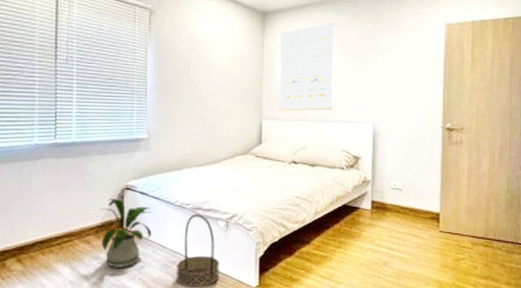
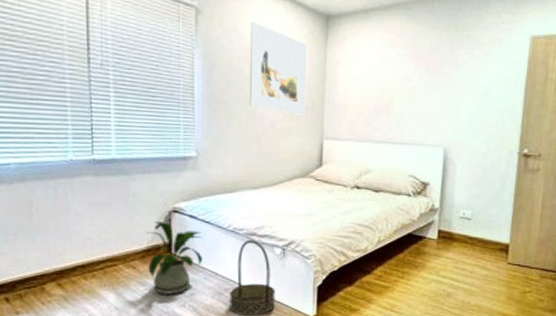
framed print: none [196,19,247,99] -> present [250,21,308,115]
wall art: present [279,22,335,111] -> none [342,30,407,131]

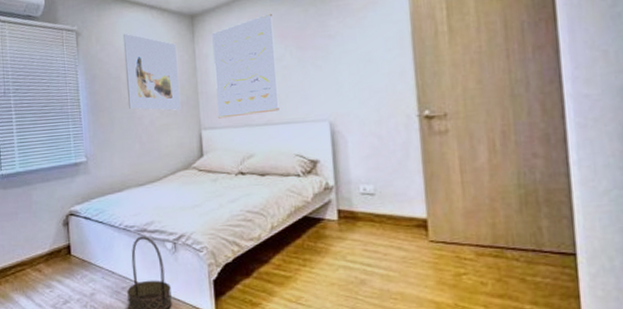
house plant: present [142,221,202,295] -> none [46,225,99,296]
wall art: none [342,30,407,131] -> present [212,13,279,119]

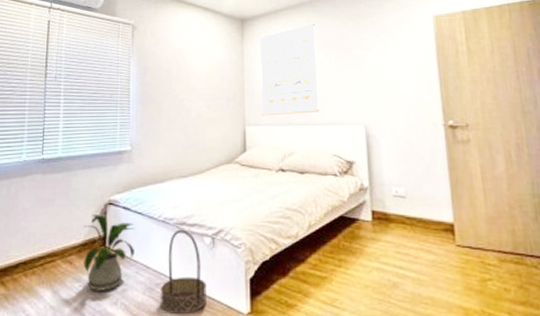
house plant: none [46,225,99,296] -> present [79,214,135,291]
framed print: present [123,33,182,111] -> none [176,30,228,105]

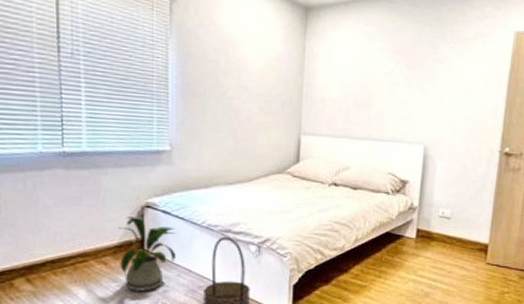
wall art: present [260,23,319,116] -> none [320,23,389,127]

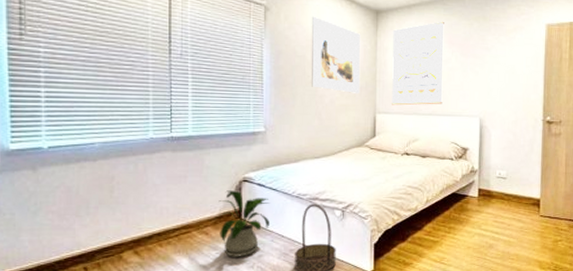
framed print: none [226,11,286,110] -> present [311,16,361,93]
wall art: none [320,23,389,127] -> present [392,21,444,106]

